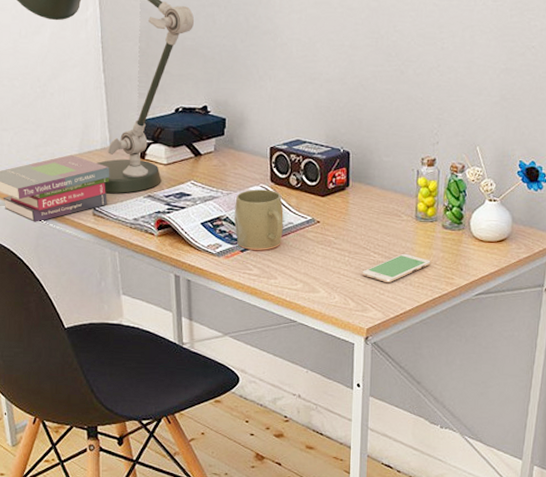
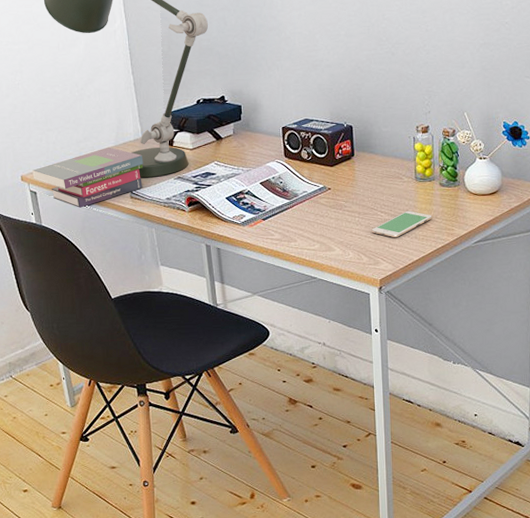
mug: present [234,189,284,250] -> none [255,164,299,218]

